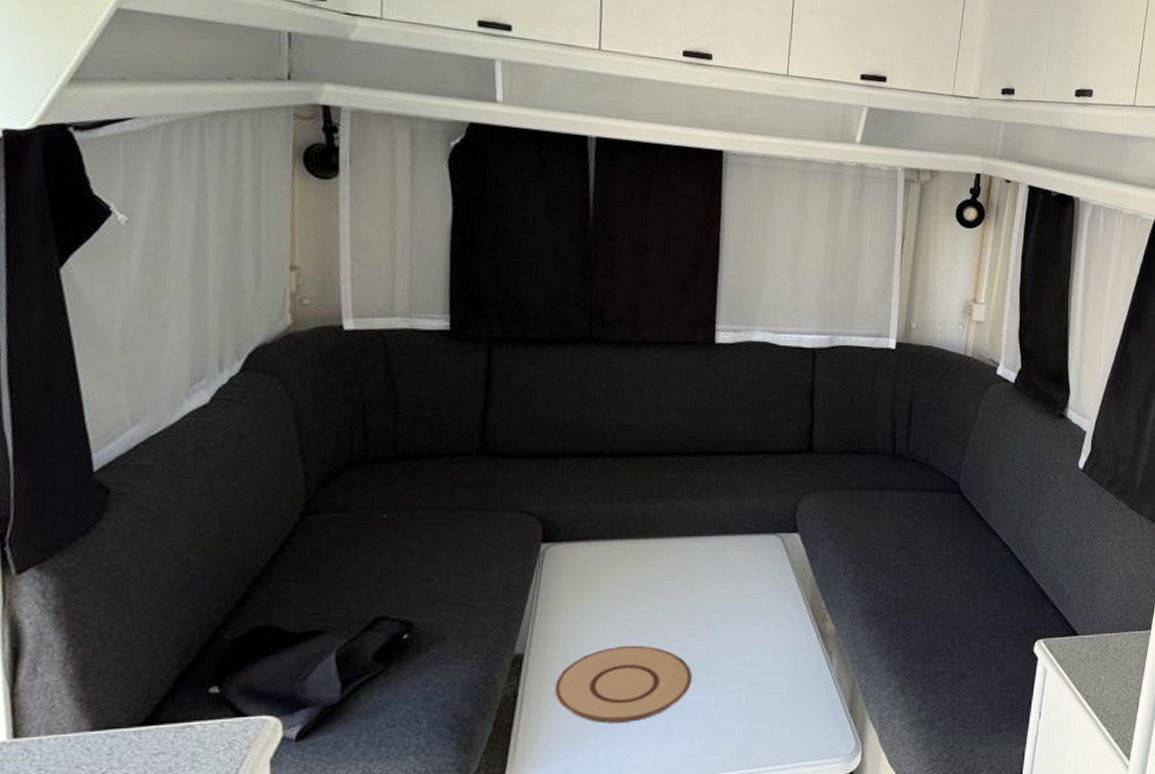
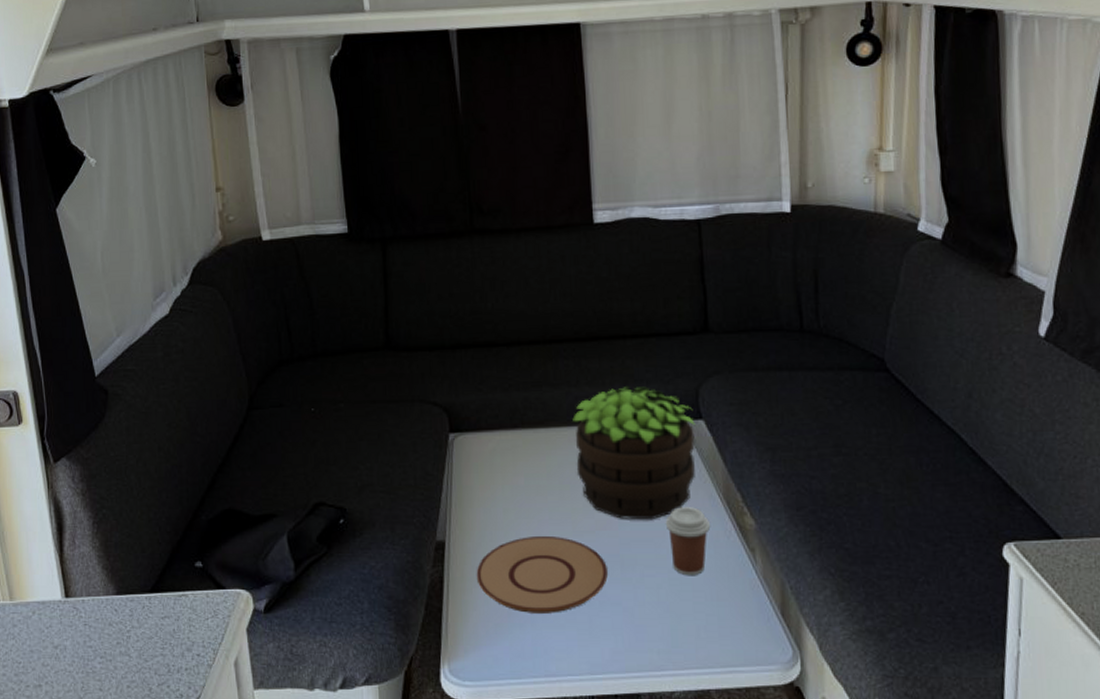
potted plant: none [671,501,791,628] -> present [572,386,695,520]
coffee cup: none [752,614,795,680] -> present [665,507,711,576]

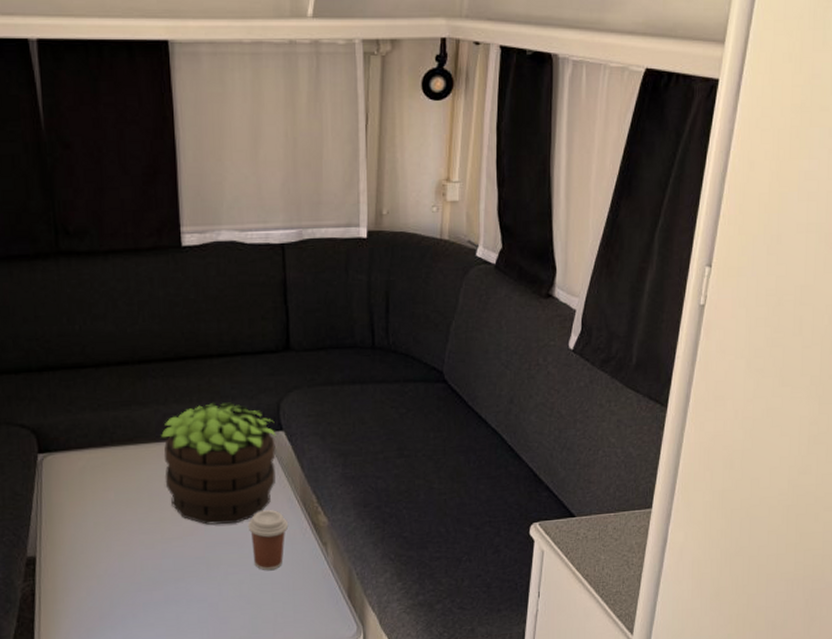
plate: present [476,535,608,613] -> none [67,544,194,616]

